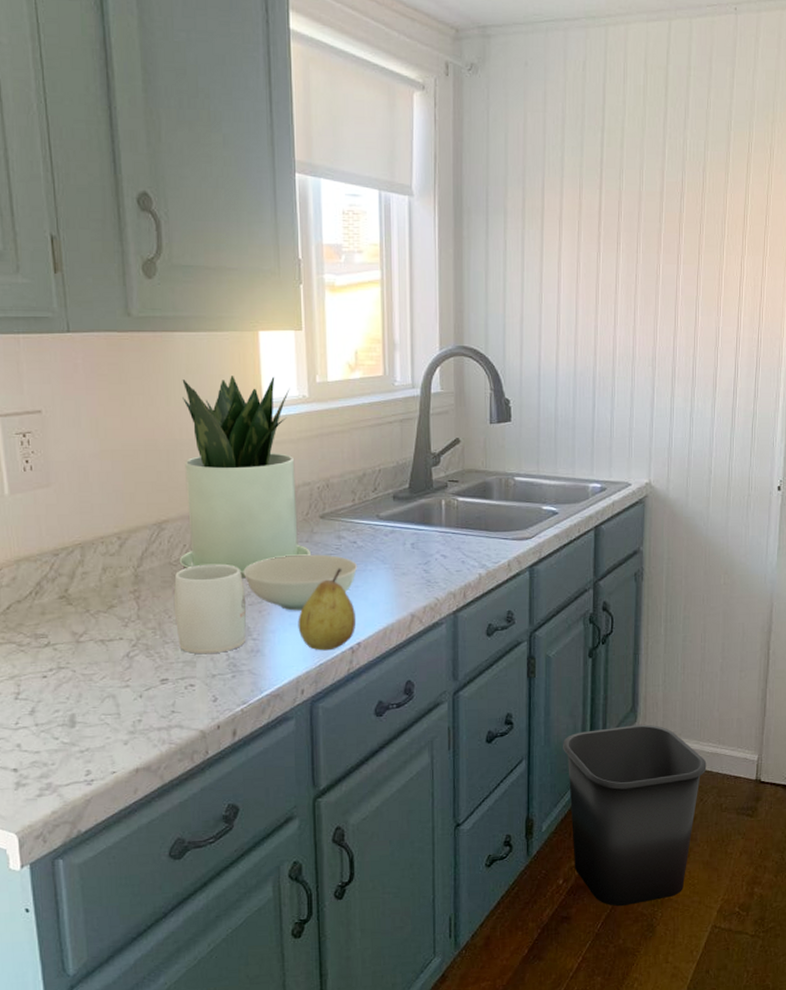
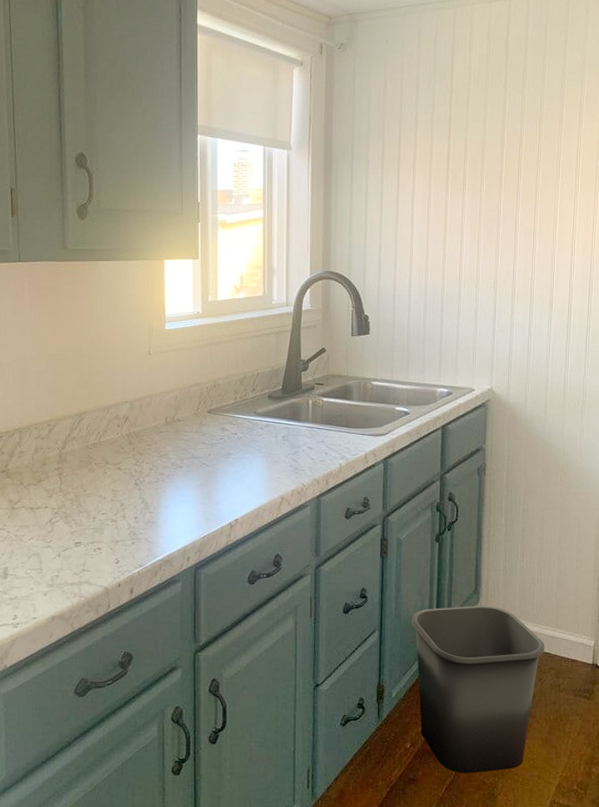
mug: present [173,564,246,655] -> none [88,448,145,523]
planter: present [179,376,312,579] -> none [94,296,200,461]
bowl: present [243,554,358,611] -> none [144,442,238,490]
fruit: present [298,568,357,651] -> none [186,455,235,525]

